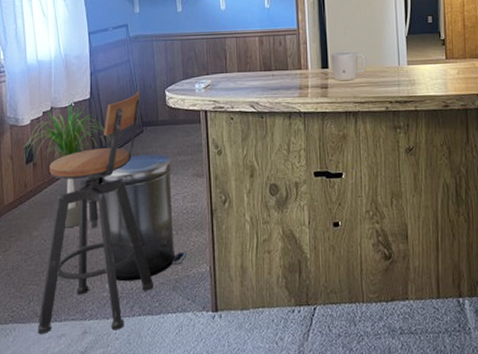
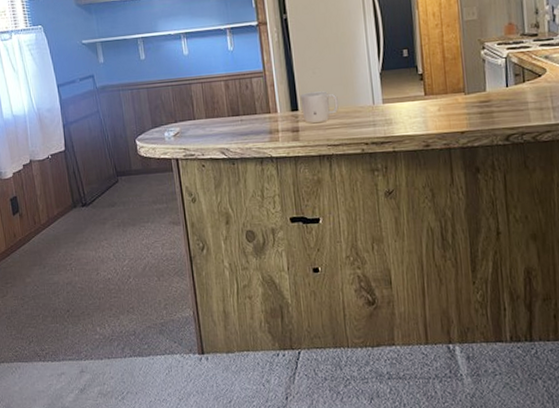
potted plant: present [24,99,111,228] -> none [9,151,89,275]
bar stool: present [38,91,153,335] -> none [34,142,141,373]
pedal bin: present [94,154,187,282] -> none [76,202,171,325]

